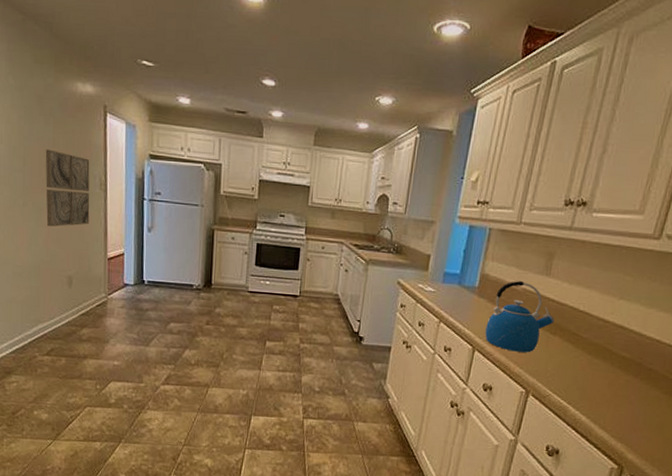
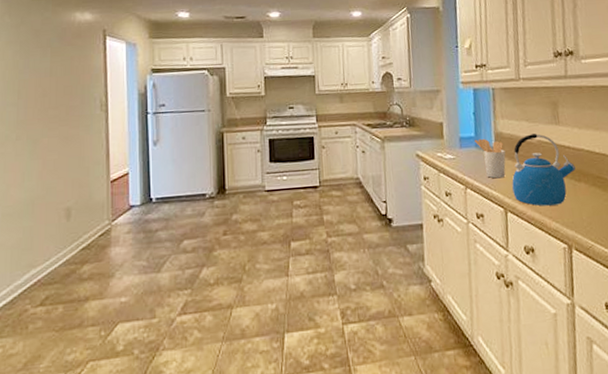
wall art: present [45,149,90,227] -> none [41,78,90,158]
utensil holder: none [458,276,487,319] -> present [474,138,506,179]

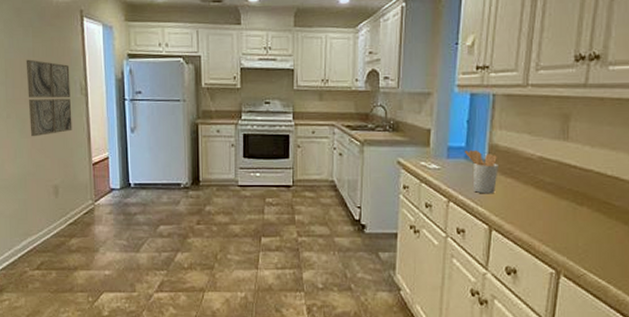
wall art: none [41,78,90,158] -> present [26,59,72,137]
kettle: present [512,134,575,206] -> none [501,149,579,228]

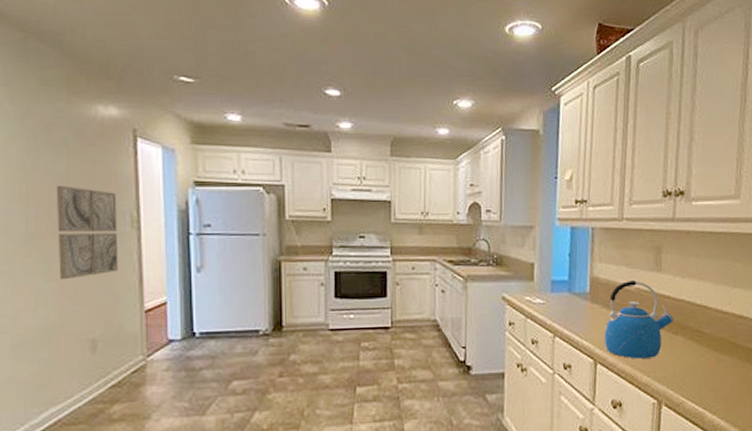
utensil holder: present [464,150,498,194] -> none [567,283,600,327]
kettle: none [501,149,579,228] -> present [604,281,674,359]

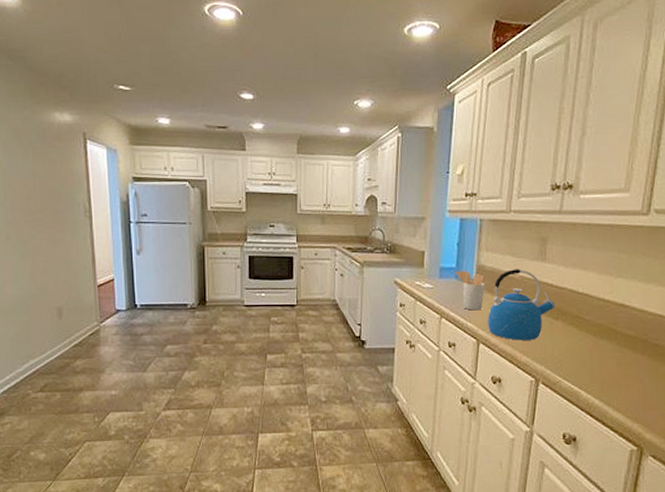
wall art: present [56,185,118,280] -> none [26,181,76,259]
utensil holder: none [567,283,600,327] -> present [454,270,485,311]

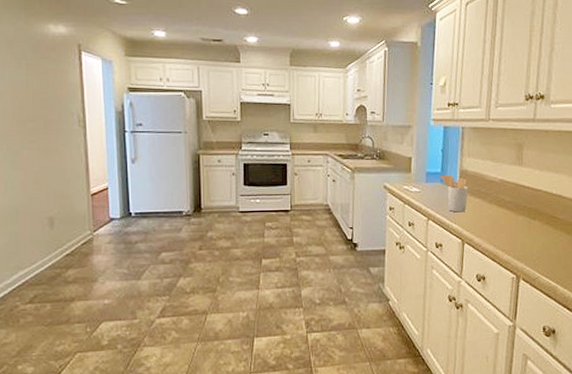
kettle: present [488,269,555,341] -> none [471,173,532,240]

